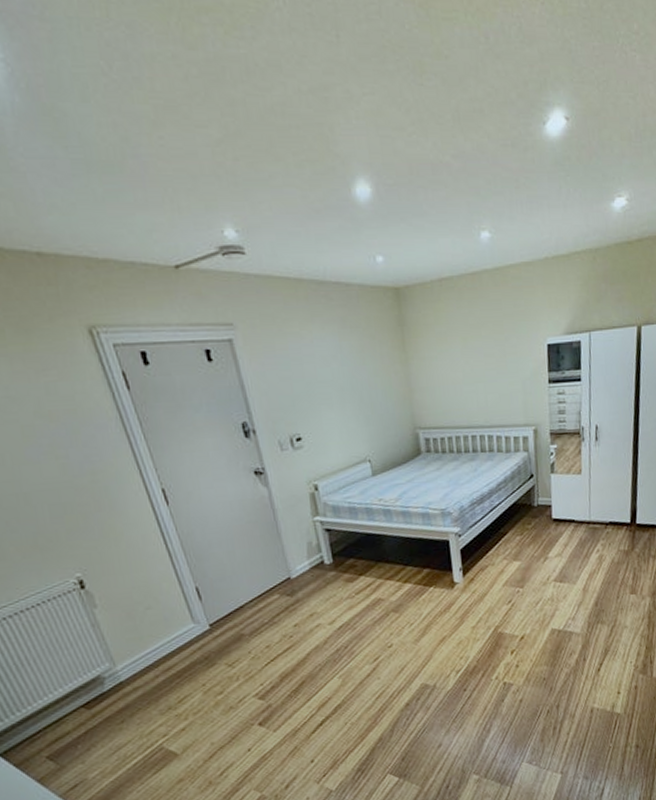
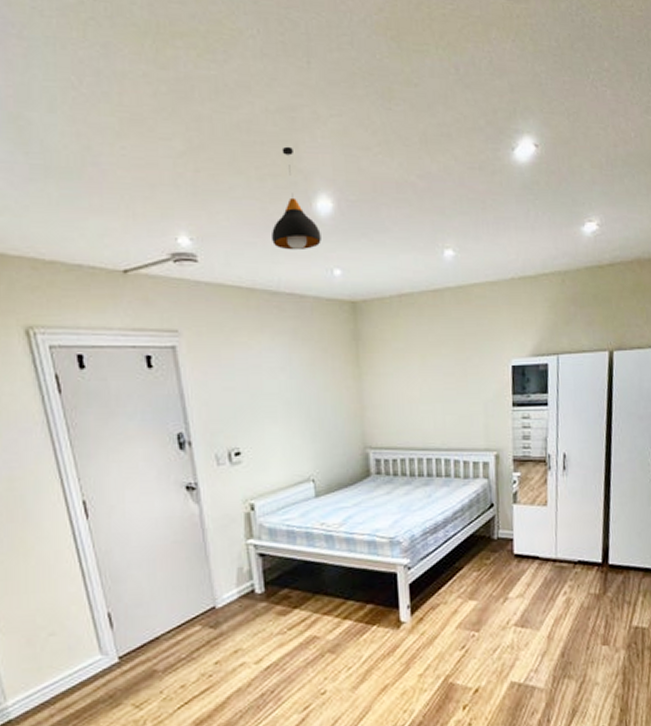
pendant light: none [314,129,362,239] -> present [272,146,321,251]

